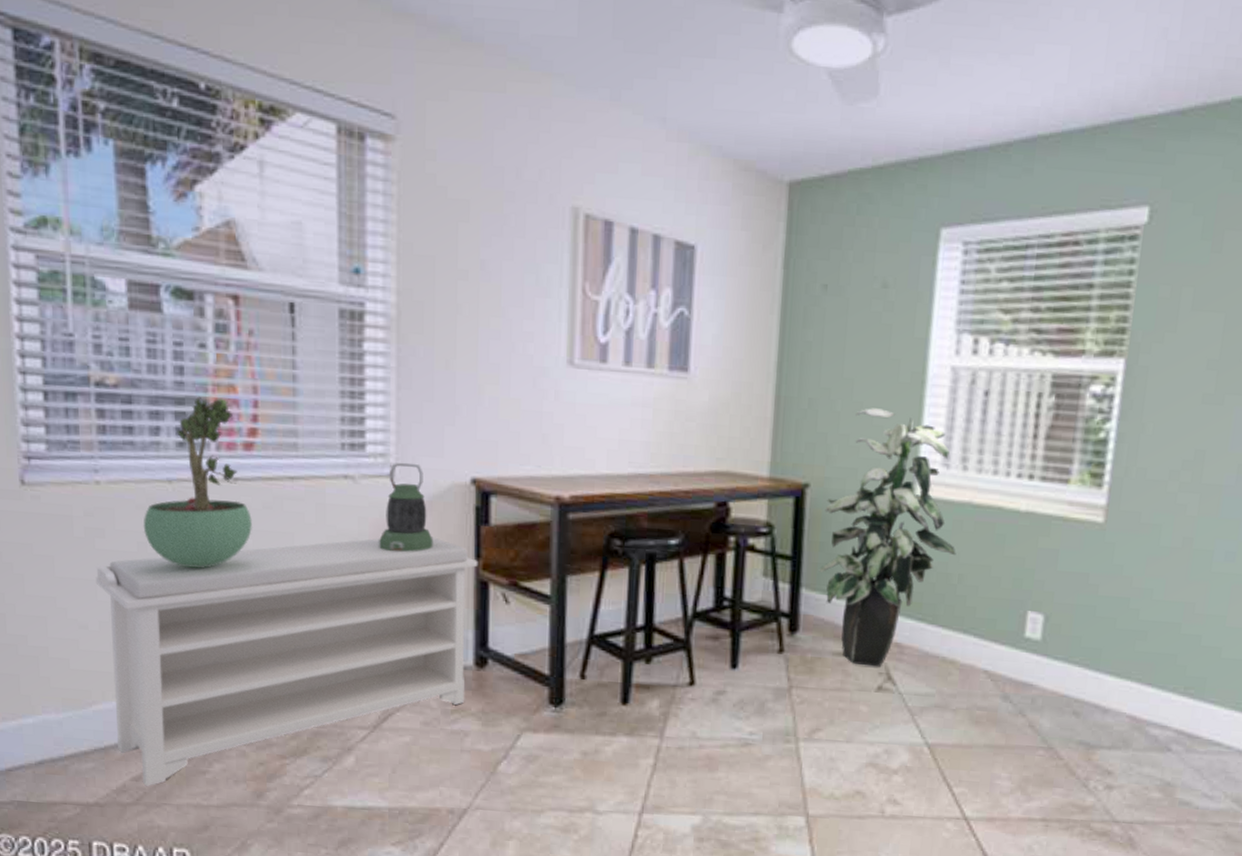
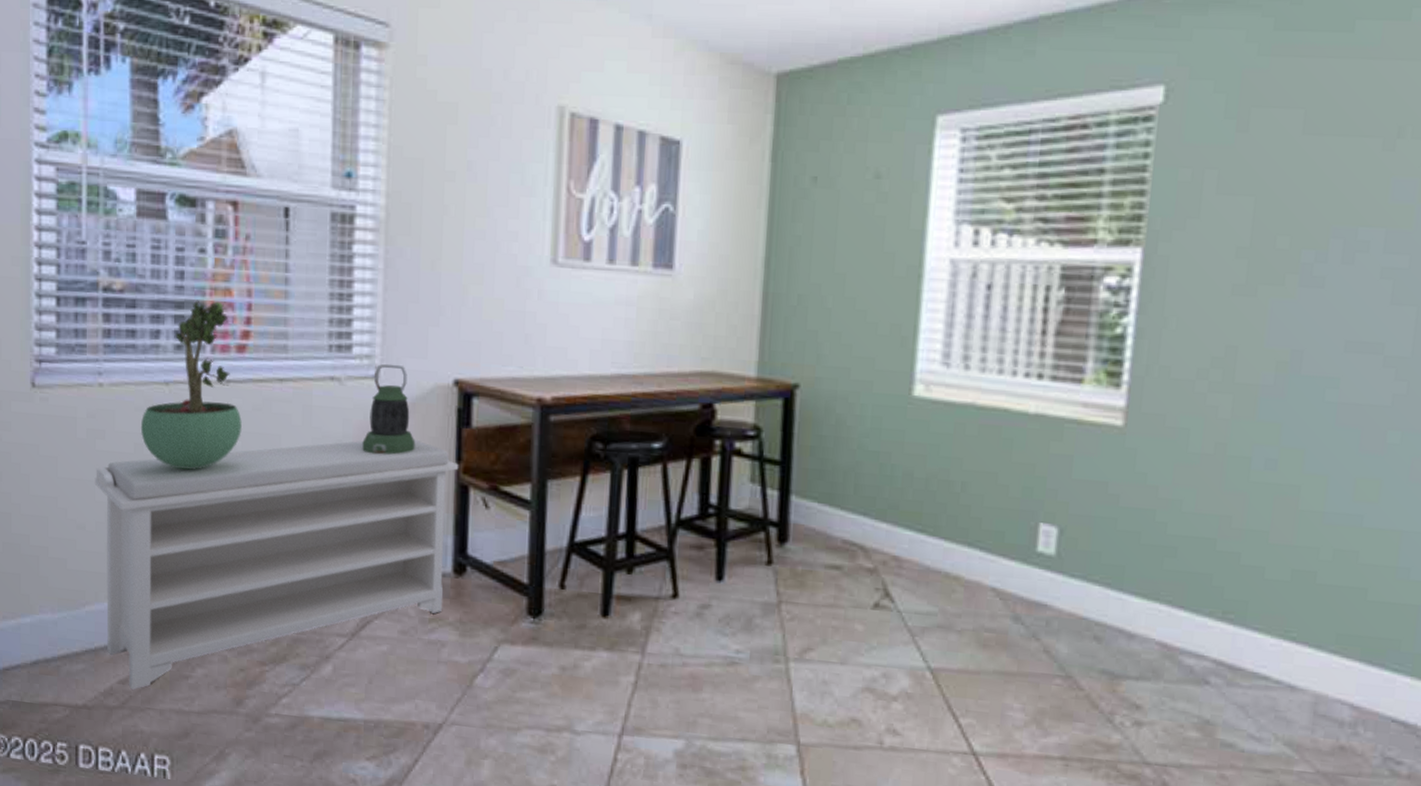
indoor plant: present [818,408,956,667] -> none [809,304,959,582]

